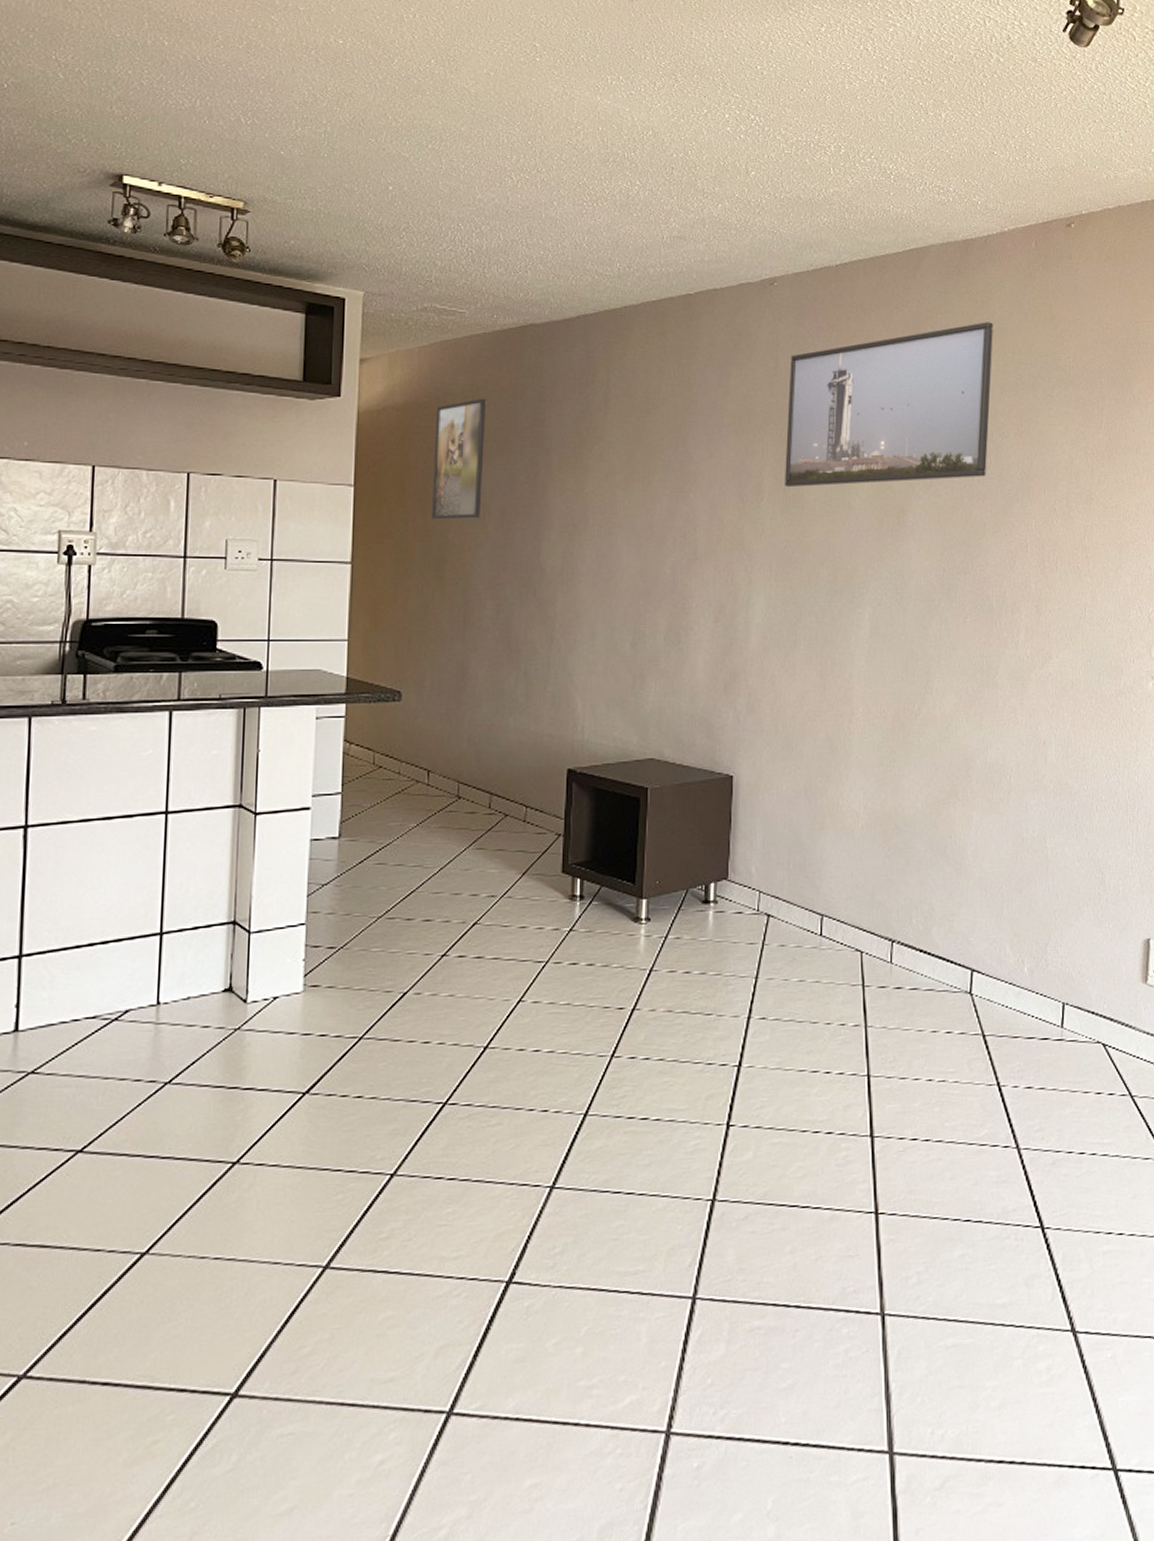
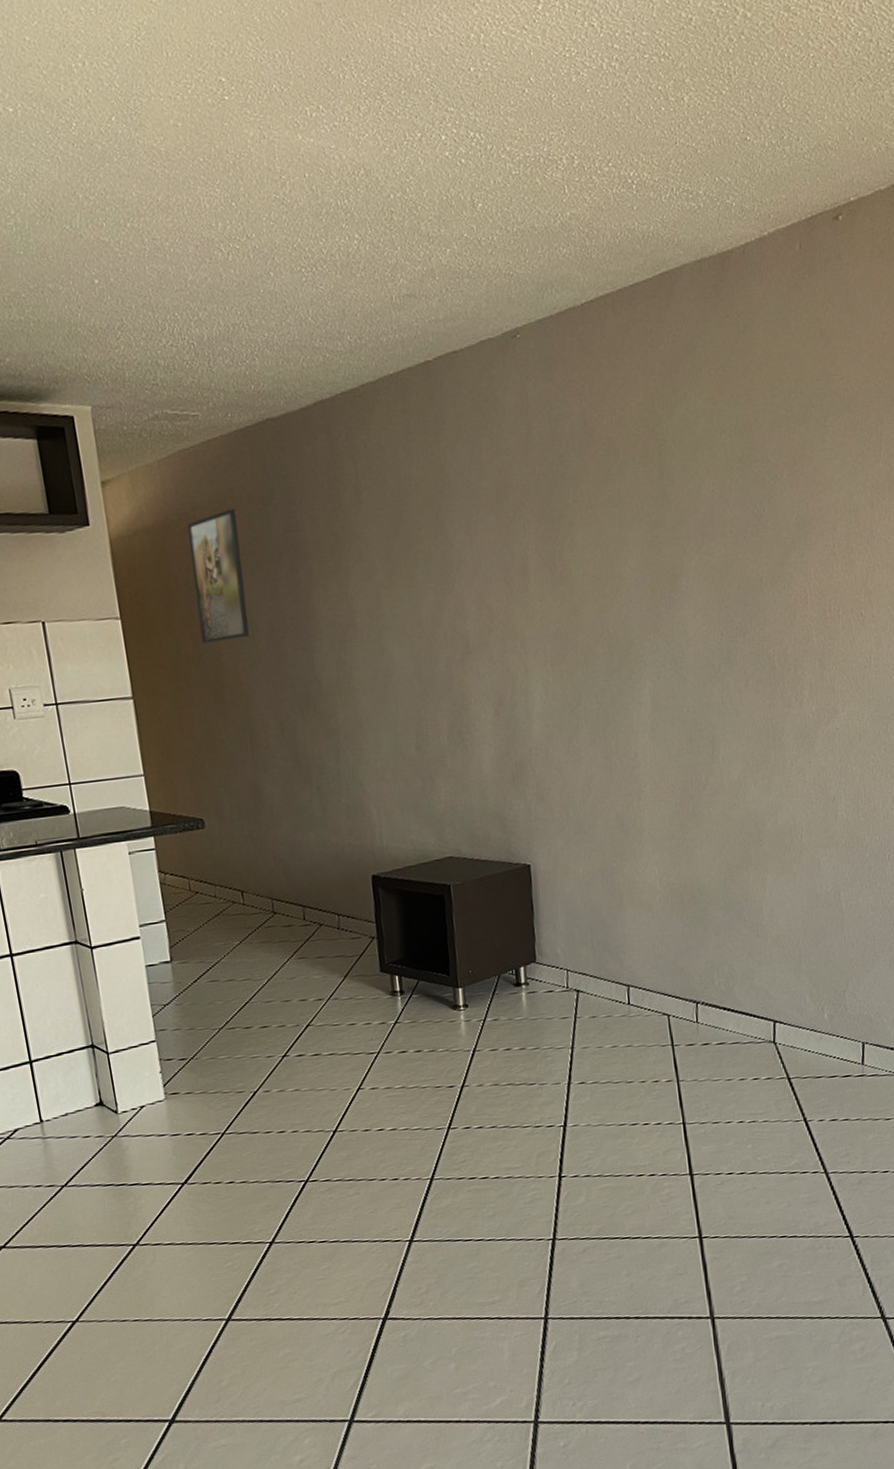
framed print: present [785,322,993,488] -> none [543,348,760,565]

